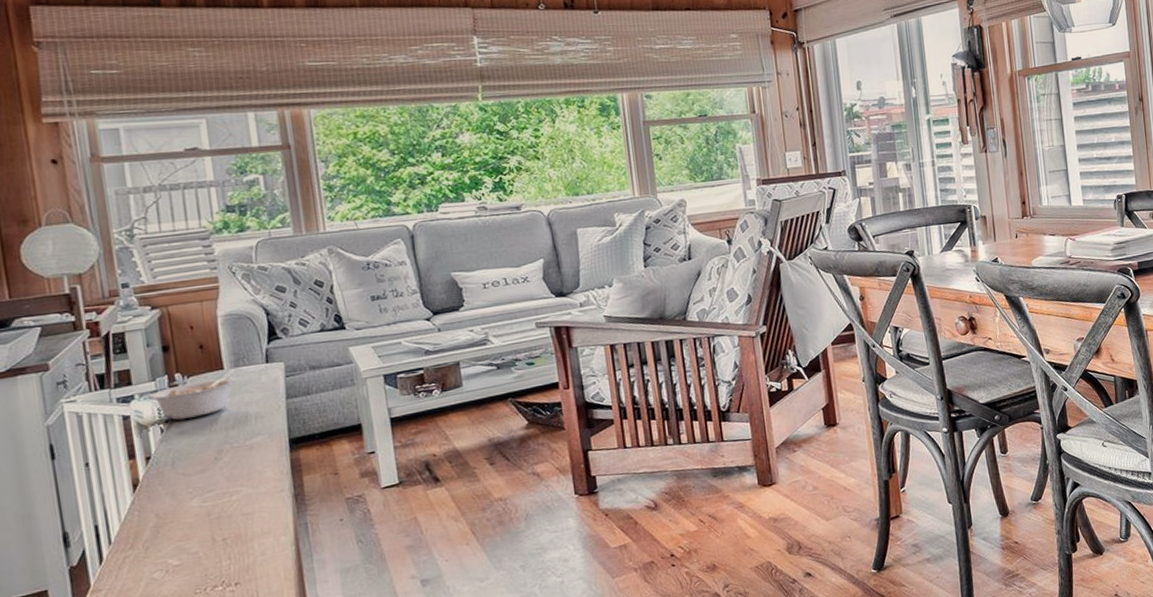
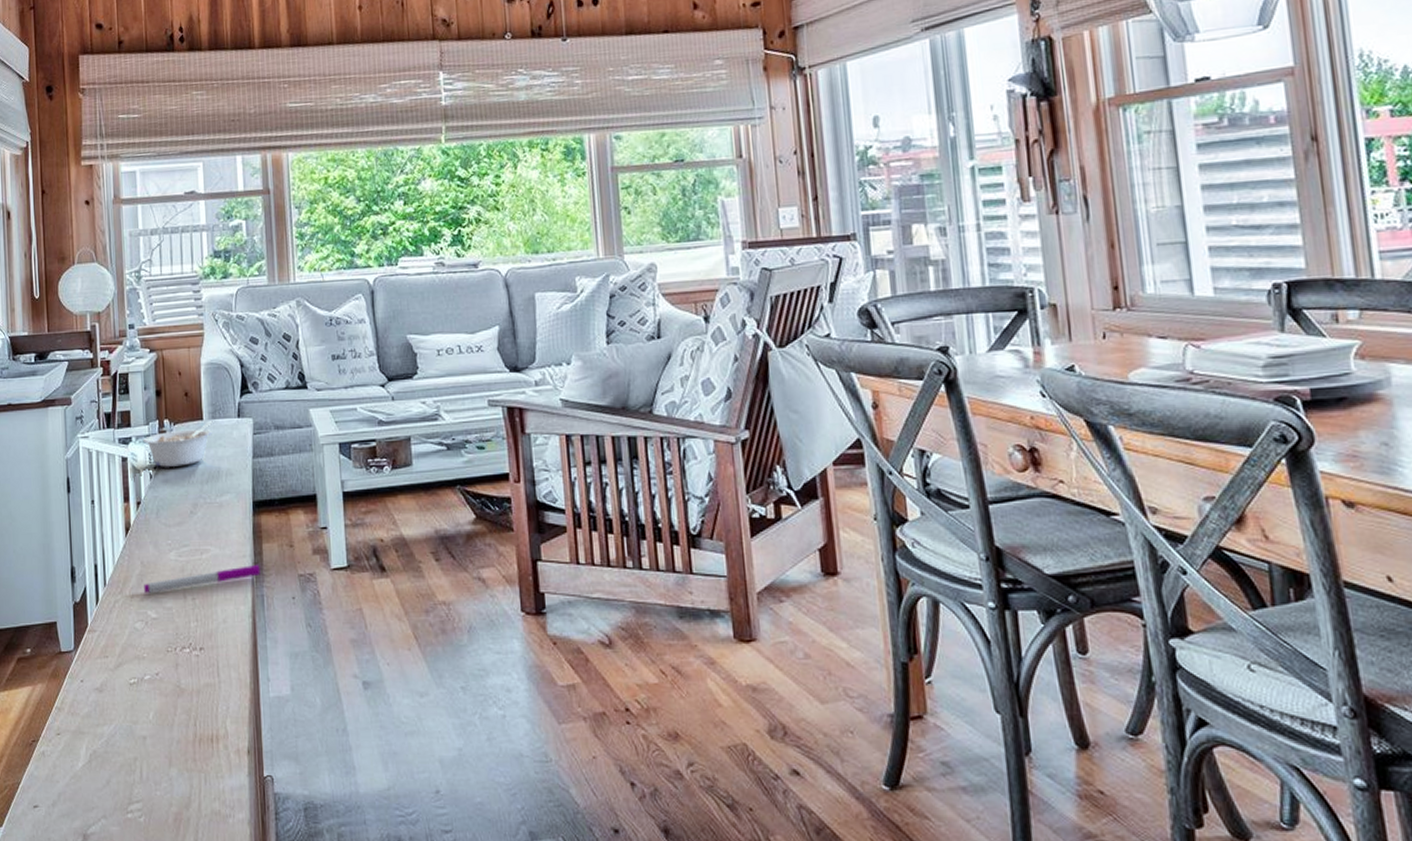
pen: none [161,495,302,543] -> present [144,564,260,593]

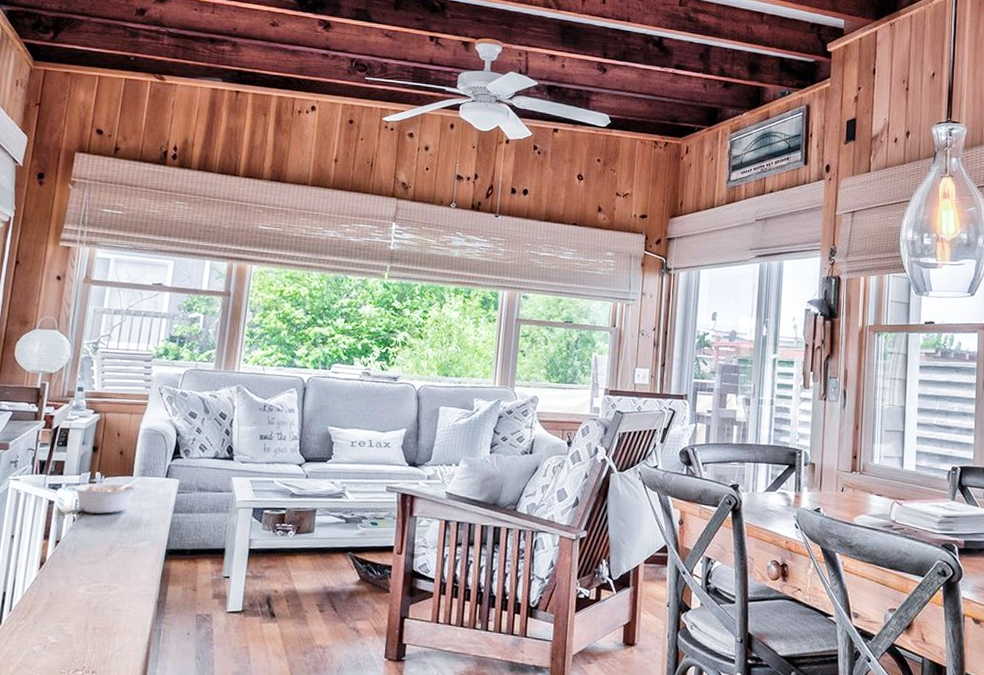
pen: present [144,564,260,593] -> none [48,603,162,621]

